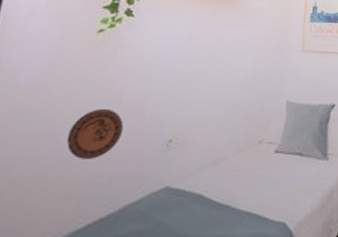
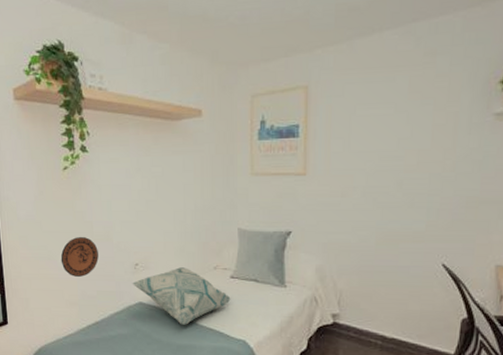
decorative pillow: none [159,143,274,211] -> present [131,267,231,325]

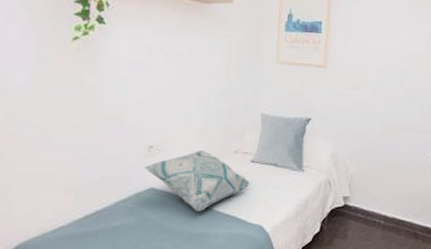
decorative plate: present [60,237,99,278] -> none [58,115,107,161]

